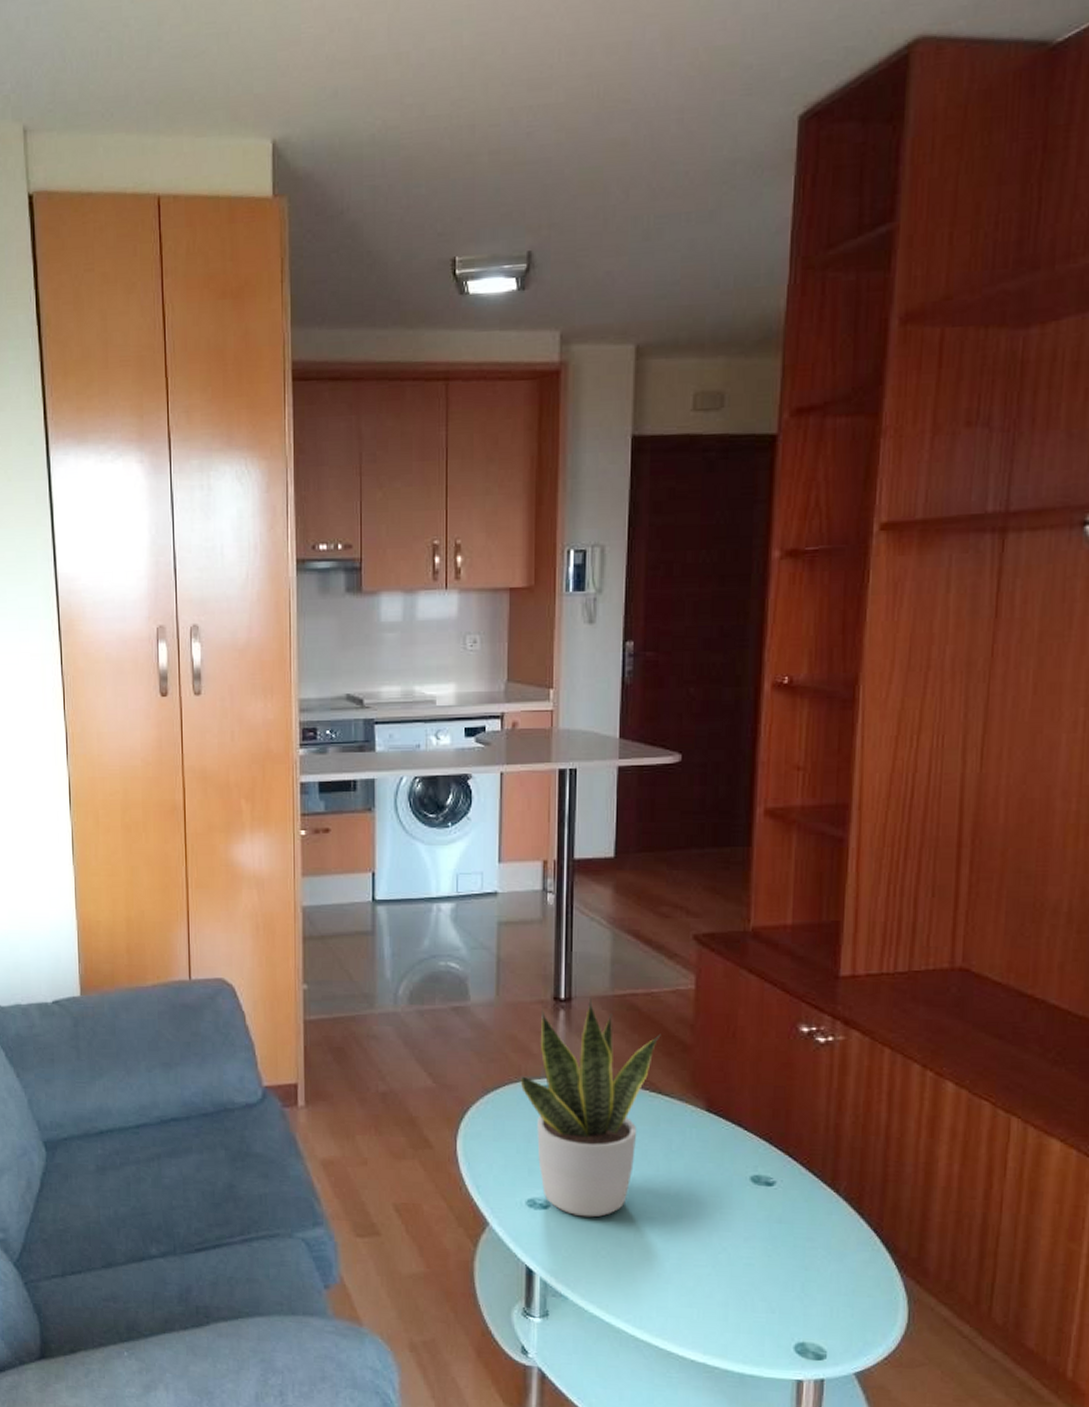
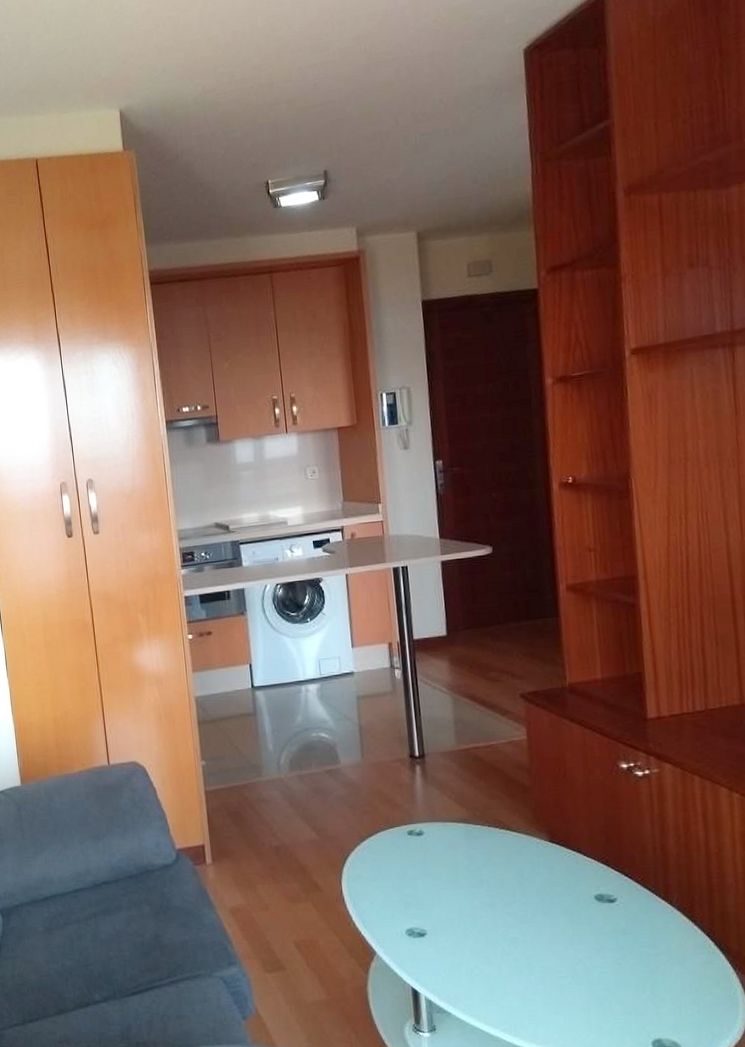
potted plant: present [520,997,661,1218] -> none [389,753,503,941]

